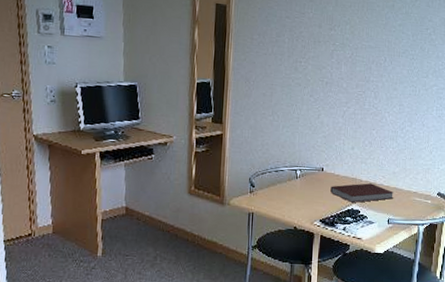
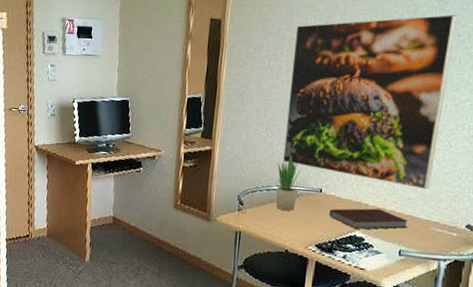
potted plant: none [283,135,305,190] -> present [275,153,301,211]
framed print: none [289,10,426,164] -> present [283,14,458,189]

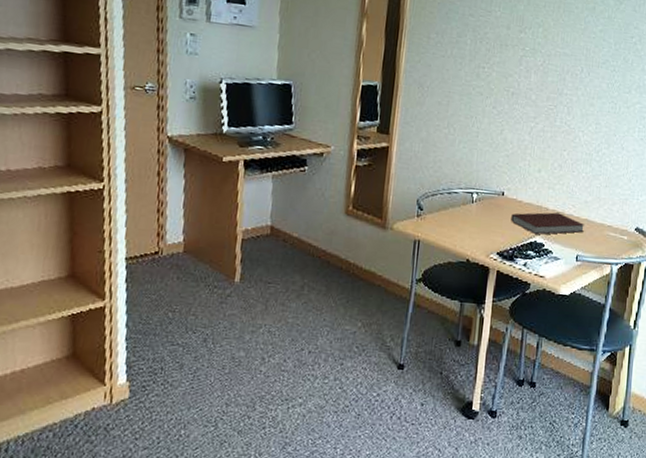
potted plant: present [275,153,301,211] -> none [457,152,483,216]
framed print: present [283,14,458,189] -> none [465,12,631,192]

